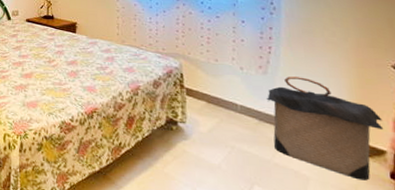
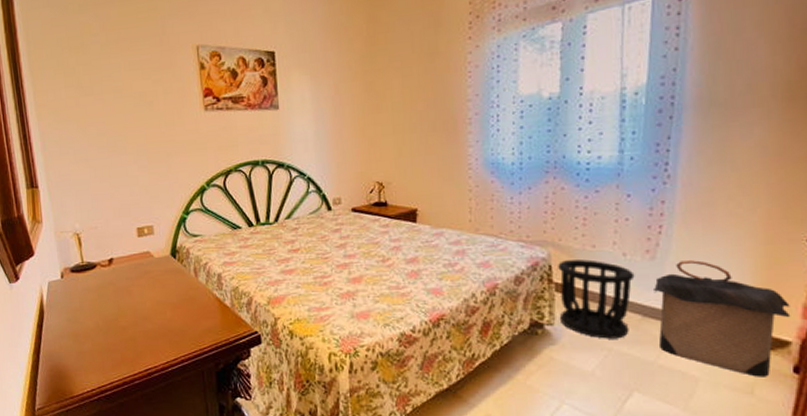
wastebasket: none [188,70,251,139] -> present [558,259,635,339]

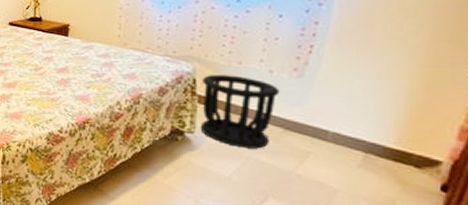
laundry hamper: present [652,259,791,377] -> none [297,78,445,193]

